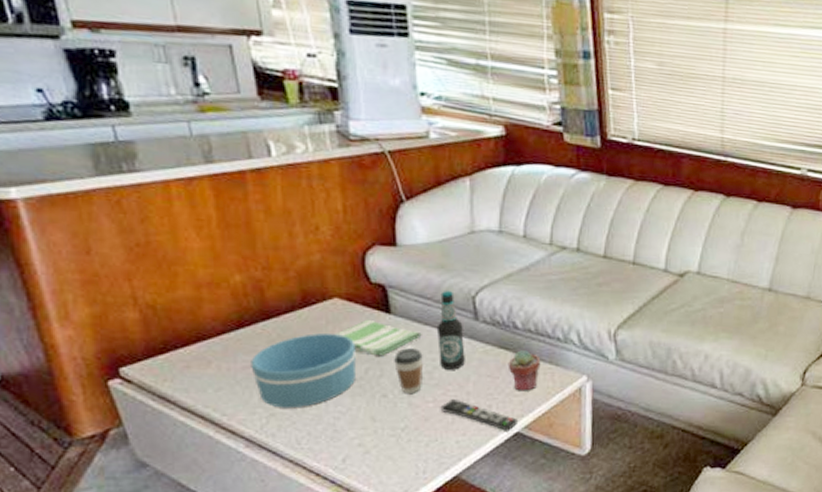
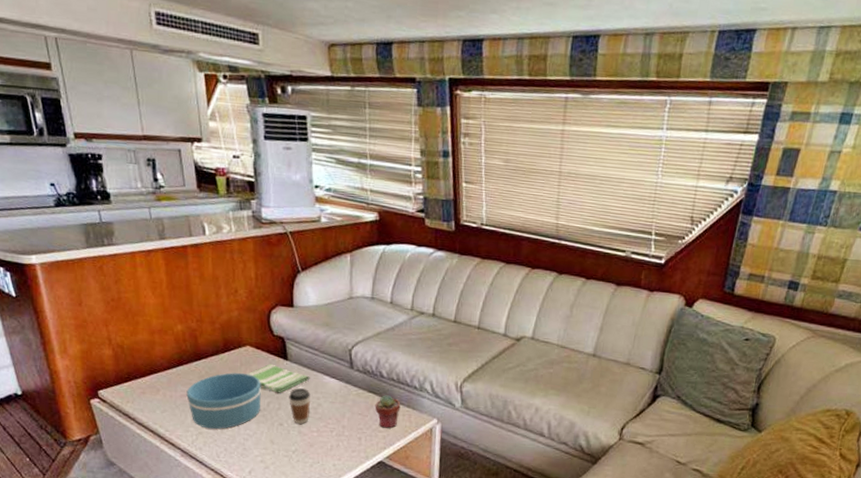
bottle: present [436,291,465,370] -> none [321,344,342,408]
remote control: present [440,400,519,431] -> none [322,431,382,460]

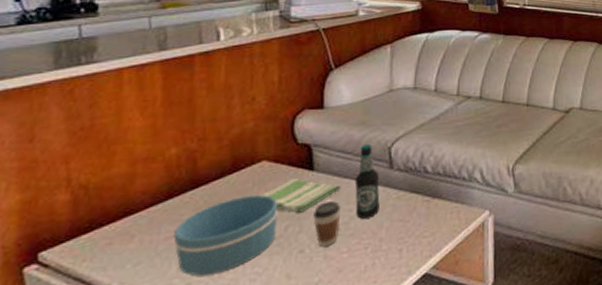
bottle: none [321,344,342,408] -> present [354,144,380,219]
potted succulent: present [375,395,401,429] -> none [418,192,448,232]

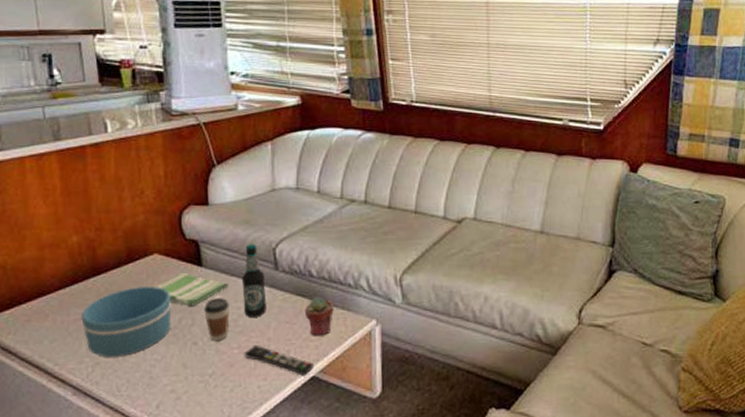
remote control: none [354,247,427,274] -> present [244,346,315,375]
potted succulent: none [418,192,448,232] -> present [304,297,334,336]

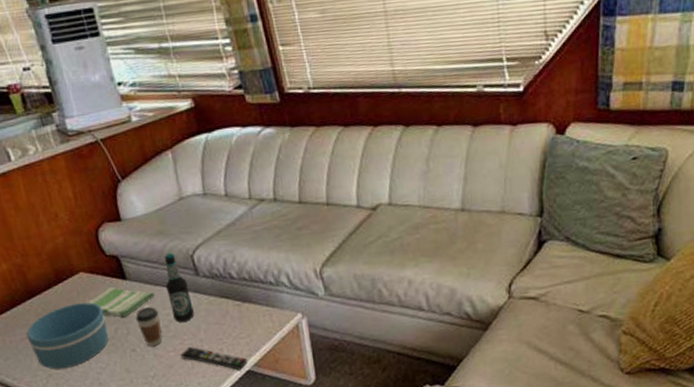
potted succulent: present [304,297,334,336] -> none [230,297,259,334]

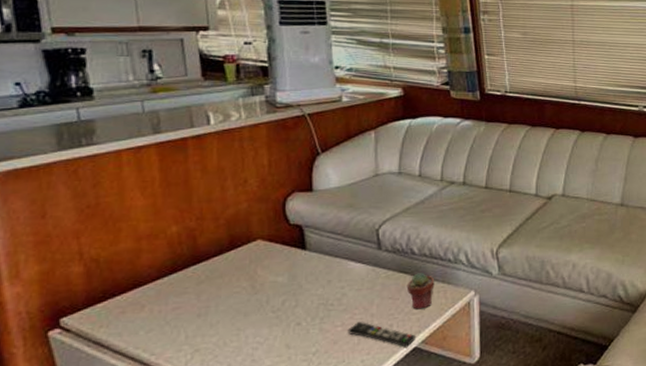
bowl: present [26,302,108,369] -> none [180,271,275,344]
dish towel: present [85,286,155,317] -> none [256,256,333,288]
coffee cup: present [135,307,163,346] -> none [308,279,333,320]
bottle: present [164,253,194,322] -> none [345,226,370,296]
potted succulent: none [230,297,259,334] -> present [406,273,435,310]

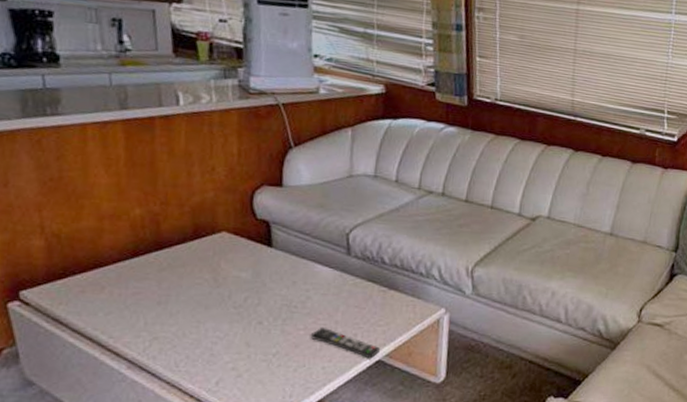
potted succulent: present [406,273,435,310] -> none [374,283,404,322]

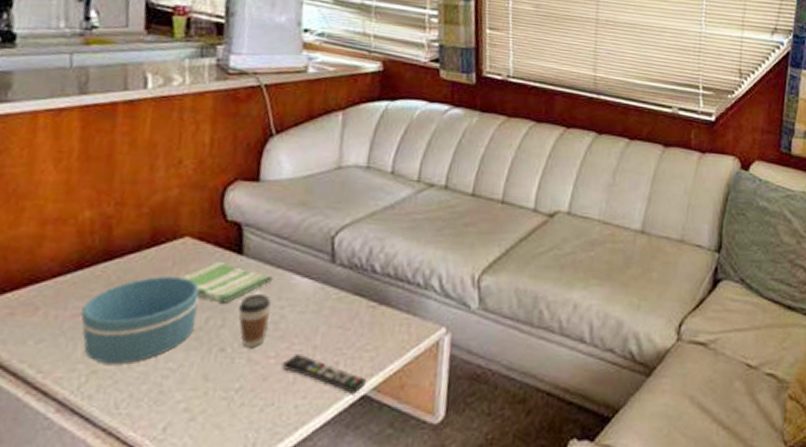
bowl: none [140,263,238,333] -> present [80,275,200,365]
dish towel: none [220,251,299,286] -> present [179,260,273,303]
coffee cup: none [271,279,298,321] -> present [238,294,271,347]

